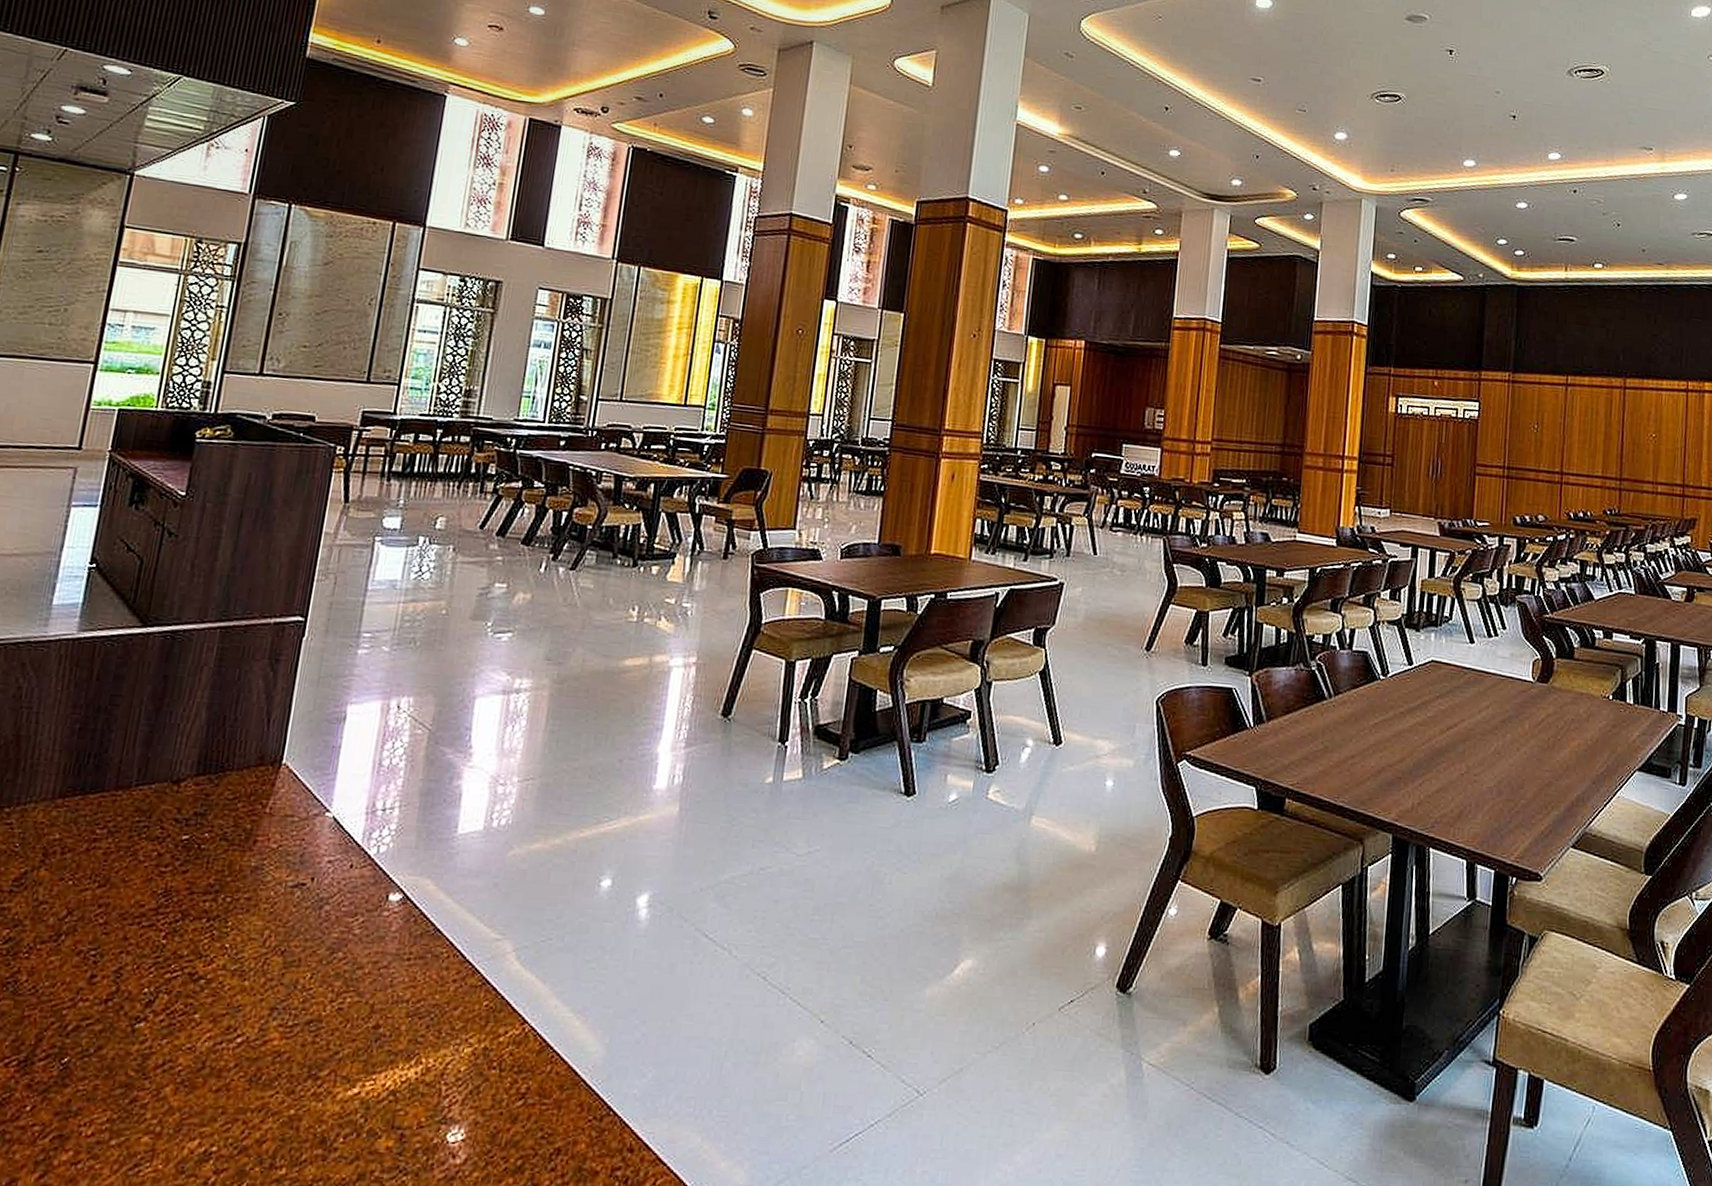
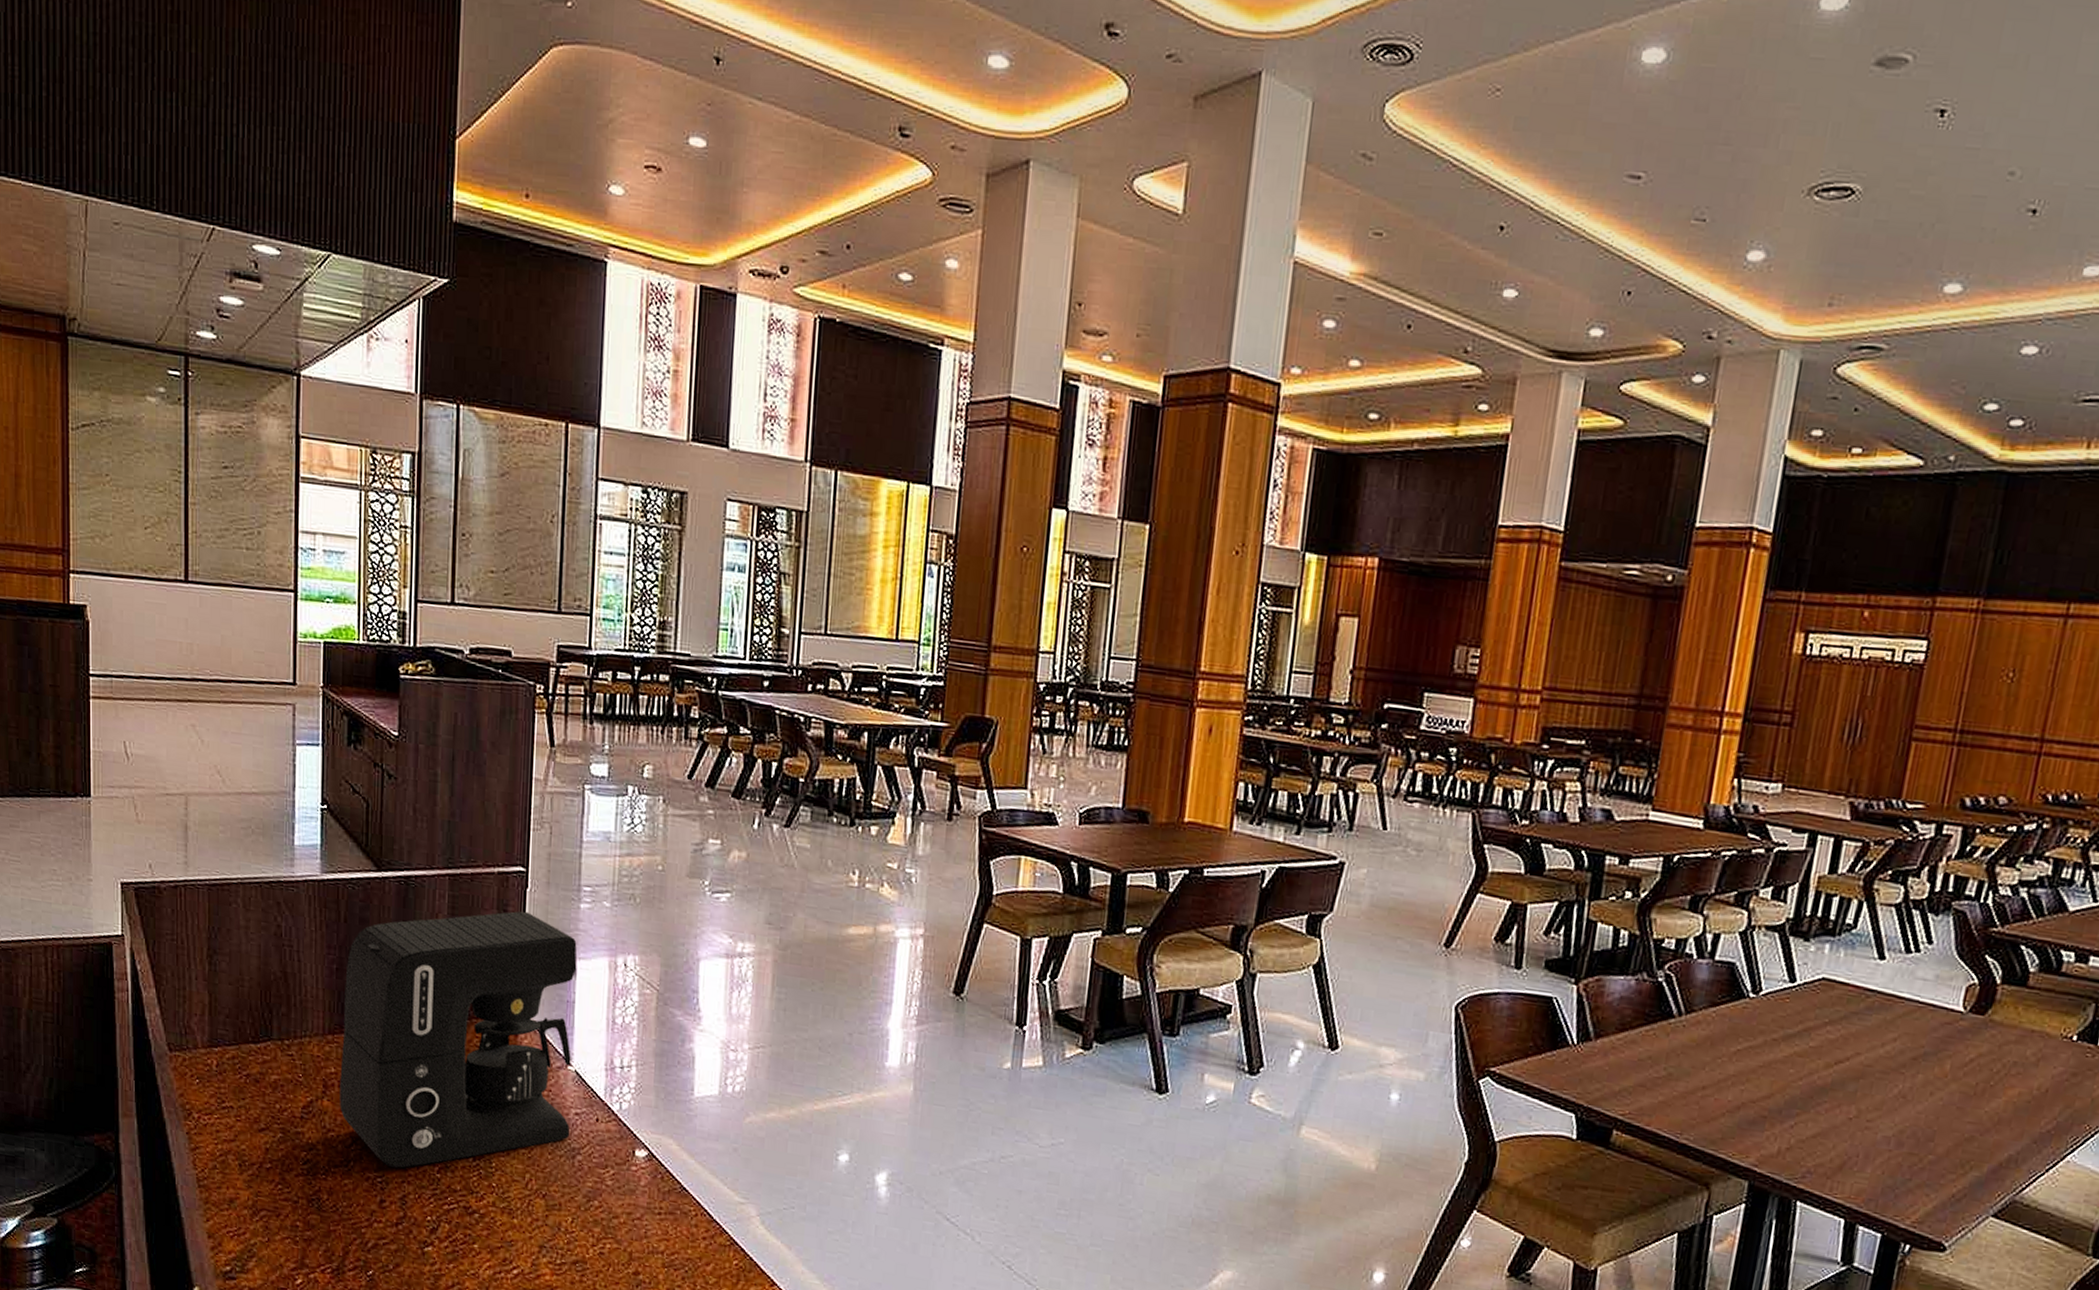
coffee maker: none [58,659,350,938] -> present [339,911,577,1168]

